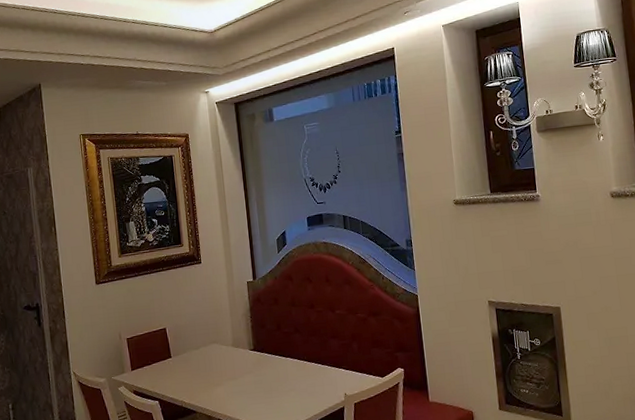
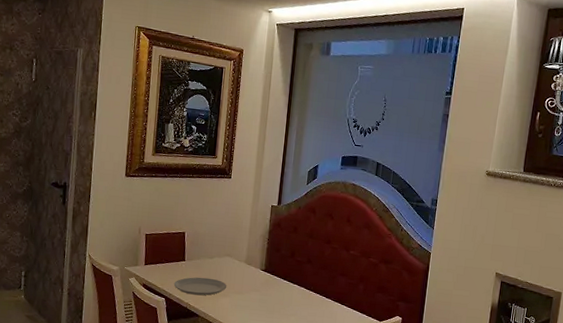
plate: none [164,369,219,392] -> present [173,277,227,296]

